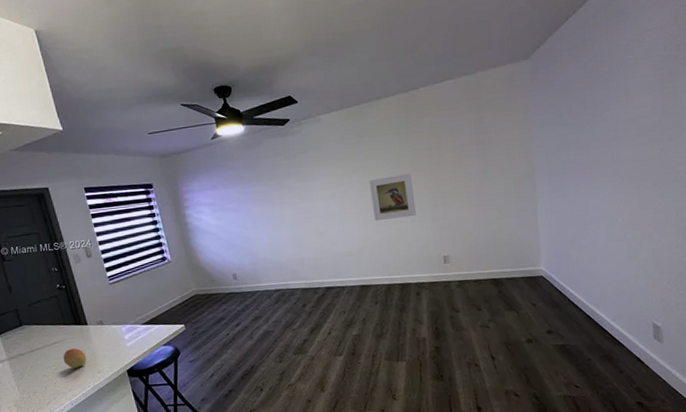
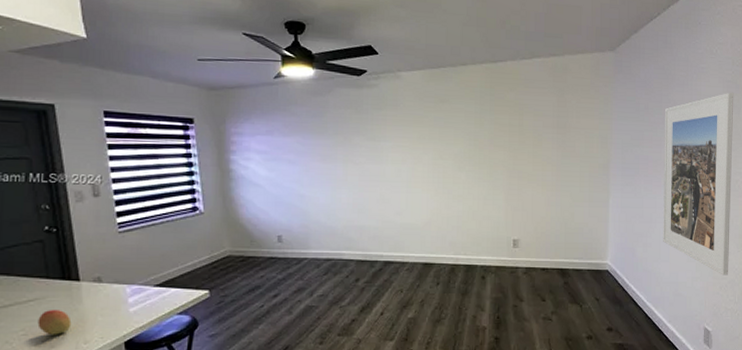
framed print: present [368,173,416,221] -> none [444,147,491,194]
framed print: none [589,79,677,270] -> present [663,92,734,276]

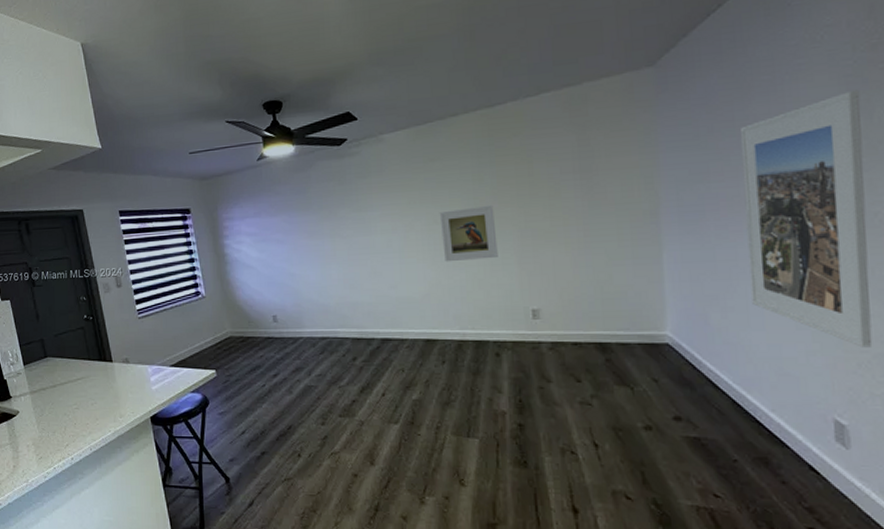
fruit: present [37,309,72,335] -> none [85,386,110,409]
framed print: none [444,147,491,194] -> present [439,204,498,262]

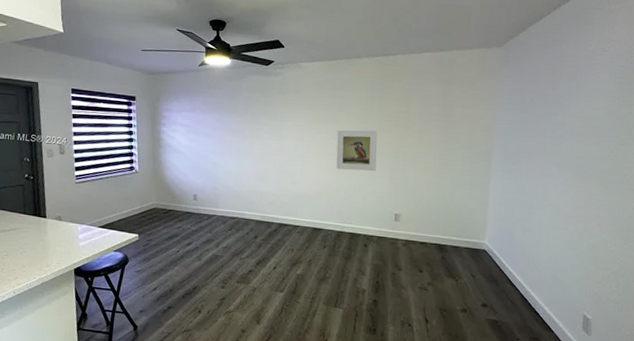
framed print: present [739,89,873,348] -> none [543,88,626,266]

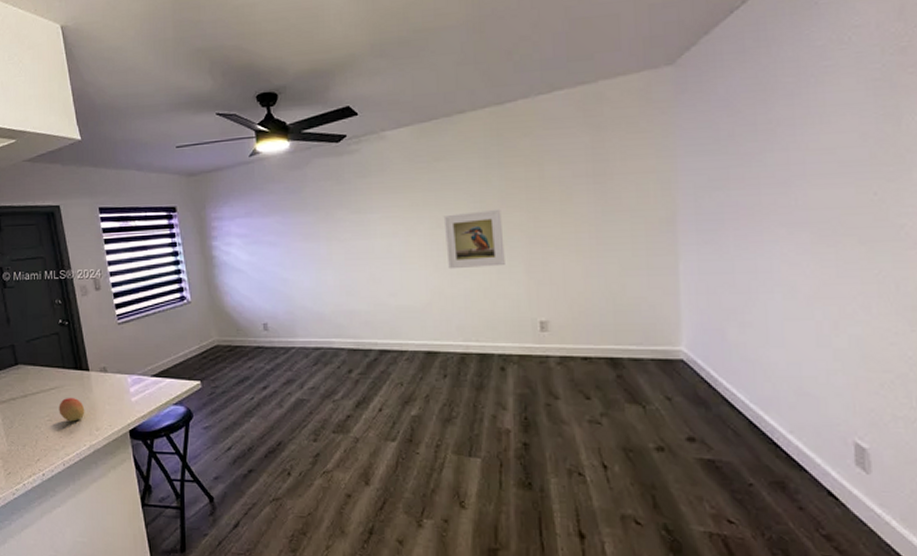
fruit: none [15,238,39,258] -> present [59,397,85,422]

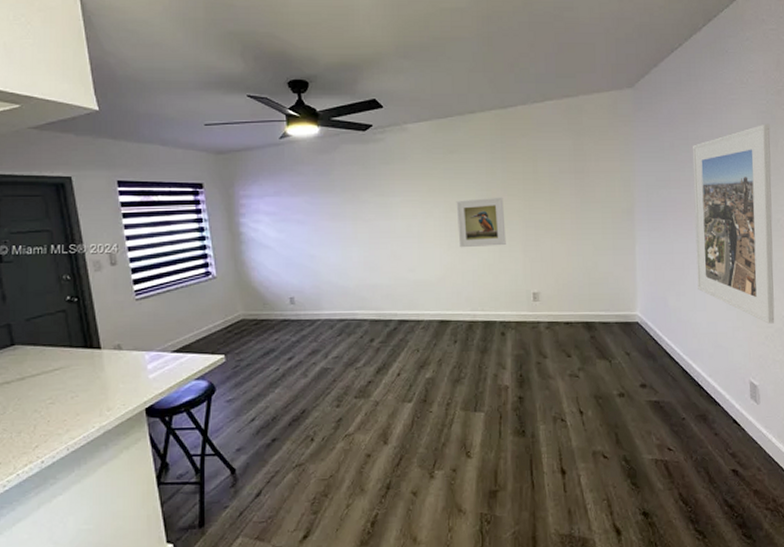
fruit: present [59,397,85,422] -> none [63,377,95,403]
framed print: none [762,94,896,367] -> present [692,123,775,324]

